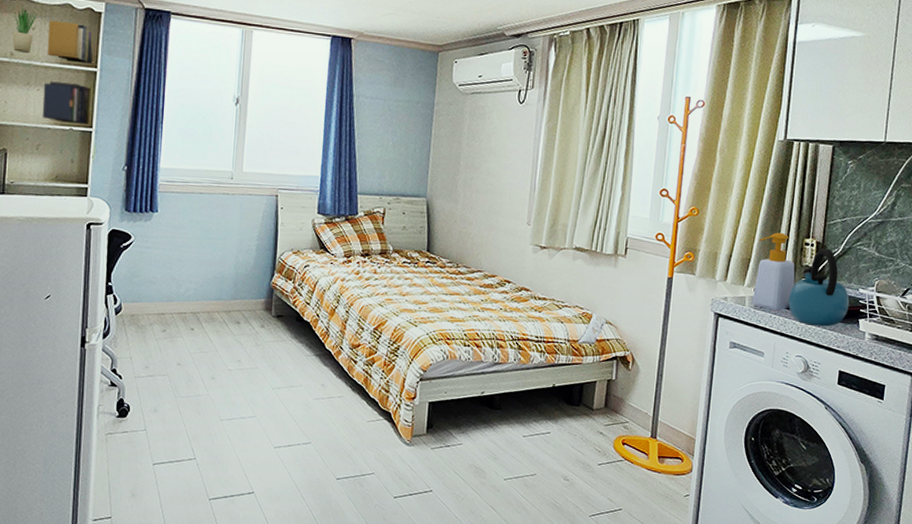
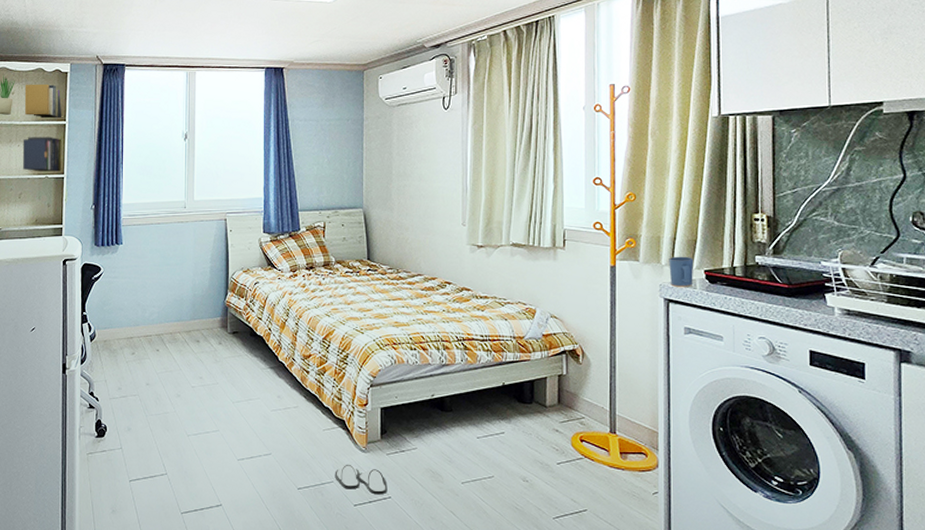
slippers: none [376,456,430,487] -> present [335,464,387,494]
mug: none [722,273,746,303] -> present [669,256,694,287]
soap bottle: present [751,232,795,311] -> none [702,210,748,292]
kettle: present [788,248,850,327] -> none [743,222,812,304]

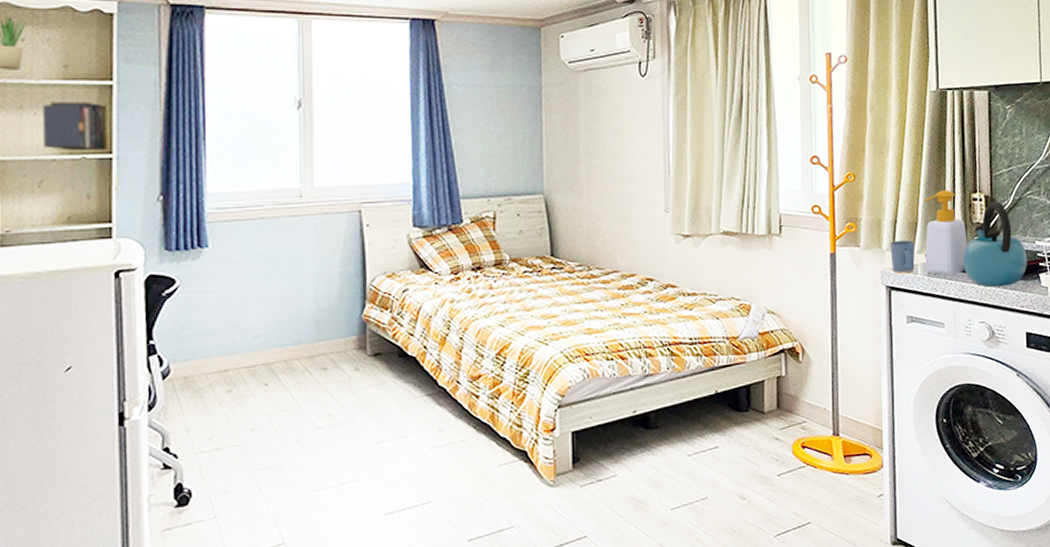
books: present [25,83,62,119] -> none [42,27,107,77]
slippers: present [335,464,387,494] -> none [515,502,582,535]
soap bottle: none [702,210,748,292] -> present [923,190,968,276]
kettle: none [743,222,812,304] -> present [963,201,1028,287]

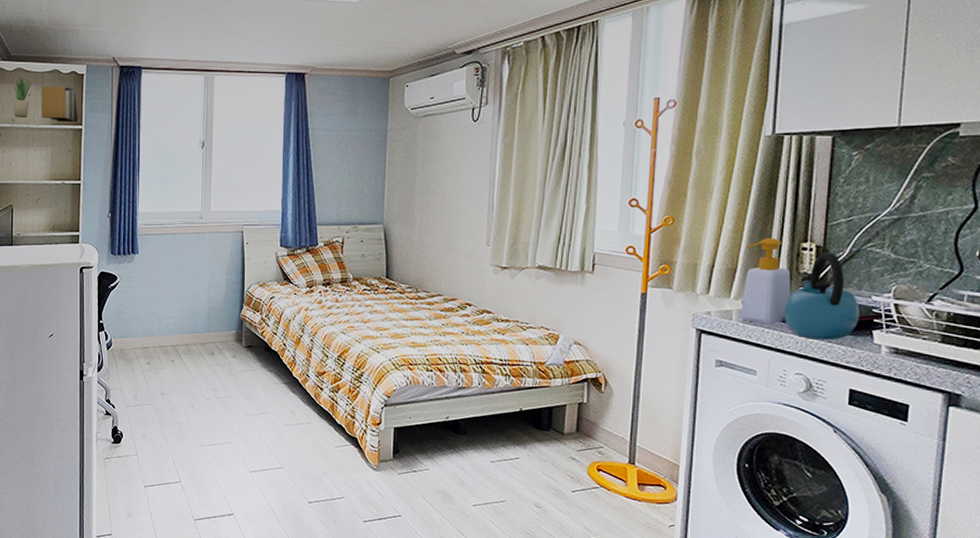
books: none [42,27,107,77] -> present [41,86,79,122]
books: present [42,102,108,151] -> none [39,141,78,178]
mug: present [890,240,915,273] -> none [704,285,732,318]

